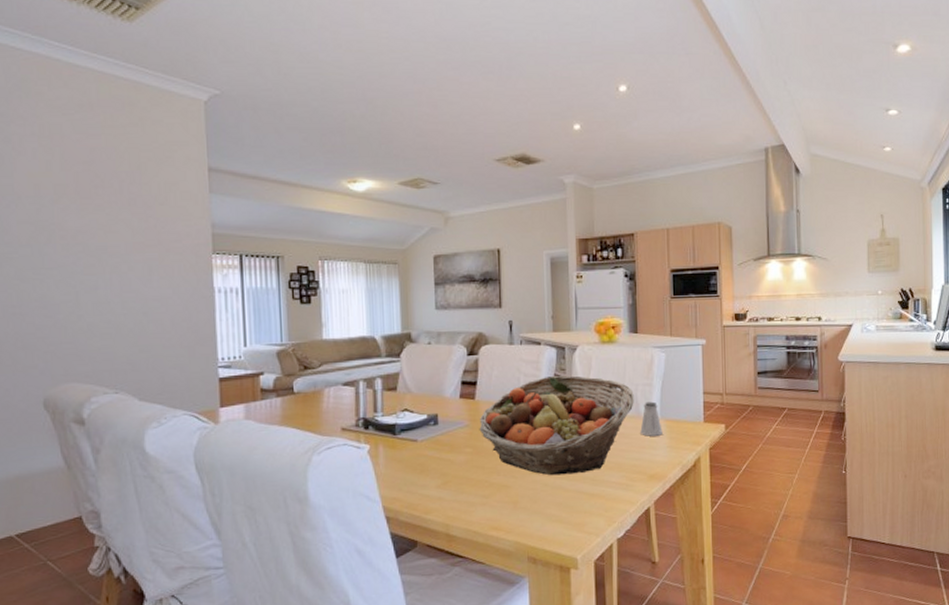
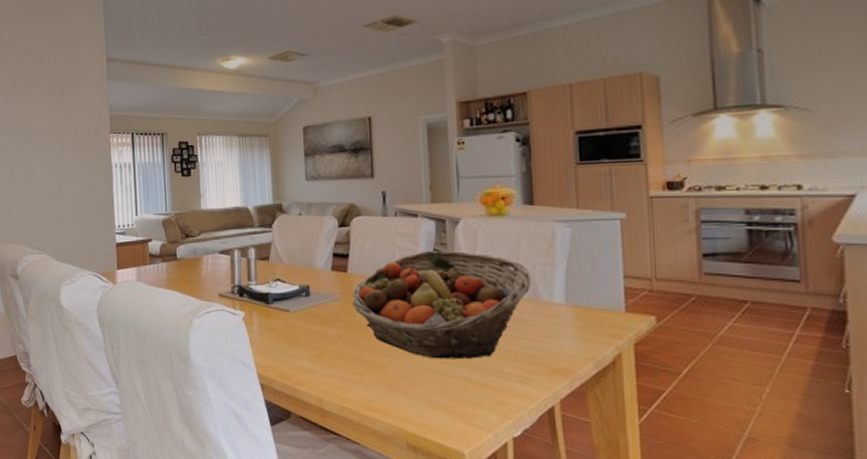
saltshaker: present [640,401,663,436] -> none [539,284,569,324]

